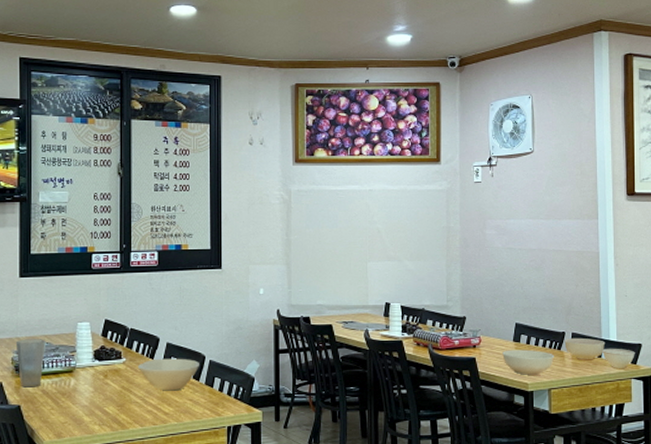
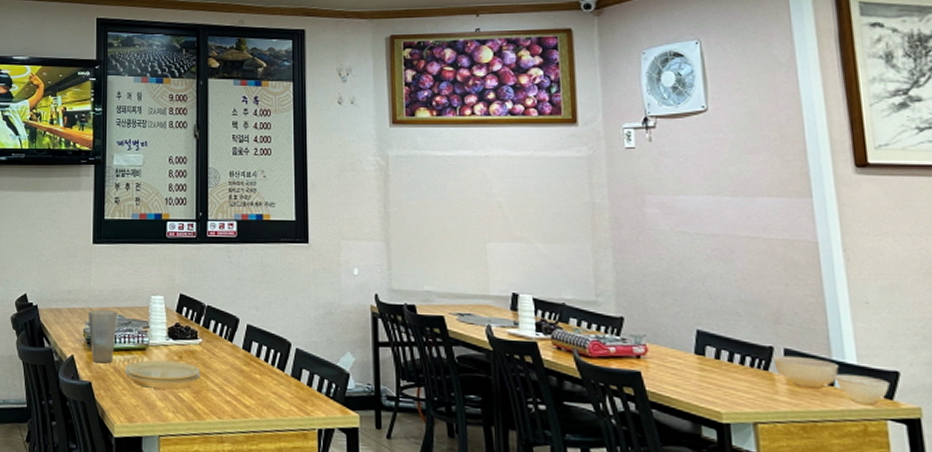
plate: none [53,380,124,406] -> present [125,360,200,390]
bowl: present [137,358,199,391] -> none [214,342,284,381]
bowl: present [502,349,555,375] -> none [680,364,760,402]

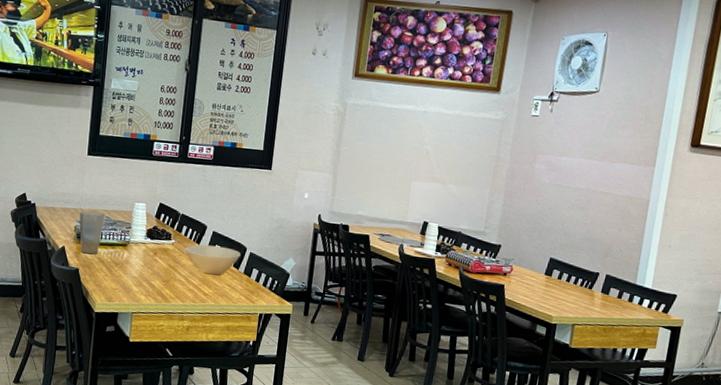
plate: present [125,360,200,390] -> none [108,254,171,278]
bowl: none [214,342,284,381] -> present [184,244,241,275]
bowl: present [773,355,839,389] -> none [596,279,638,304]
bowl: present [835,374,890,406] -> none [634,294,669,317]

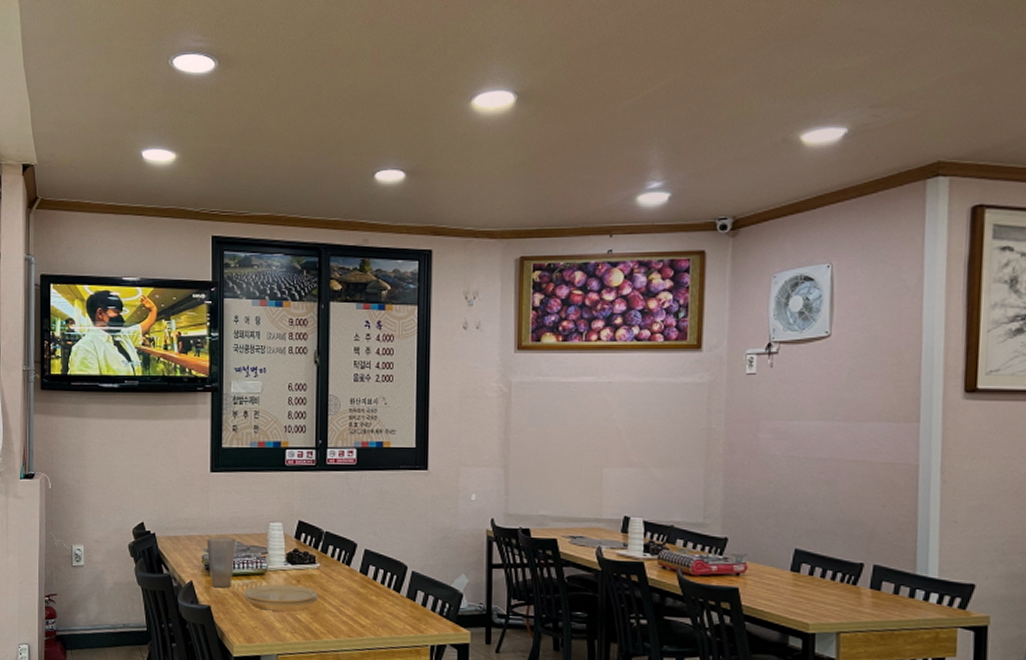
plate: none [108,254,171,278] -> present [244,584,318,612]
bowl: present [184,244,241,275] -> none [332,566,400,602]

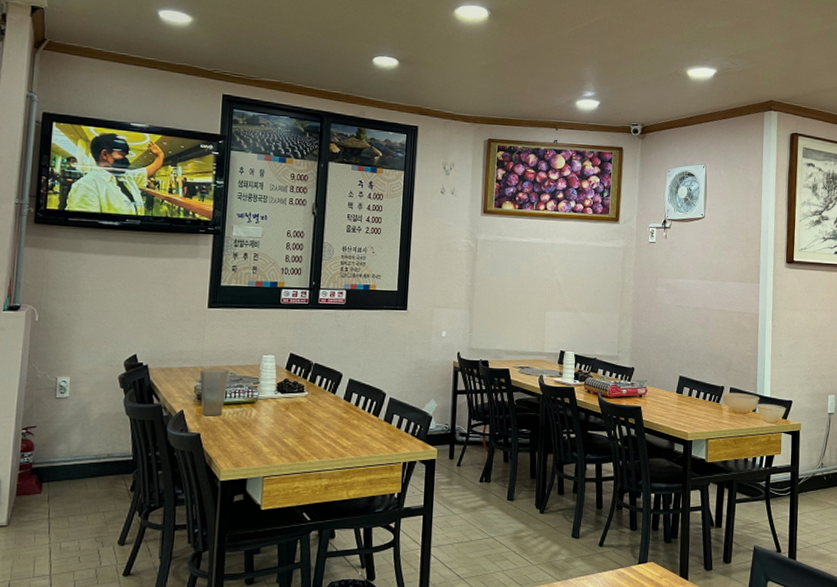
plate: present [244,584,318,612] -> none [234,411,305,436]
bowl: none [862,571,920,601] -> present [723,392,759,414]
bowl: none [916,587,965,615] -> present [757,403,786,424]

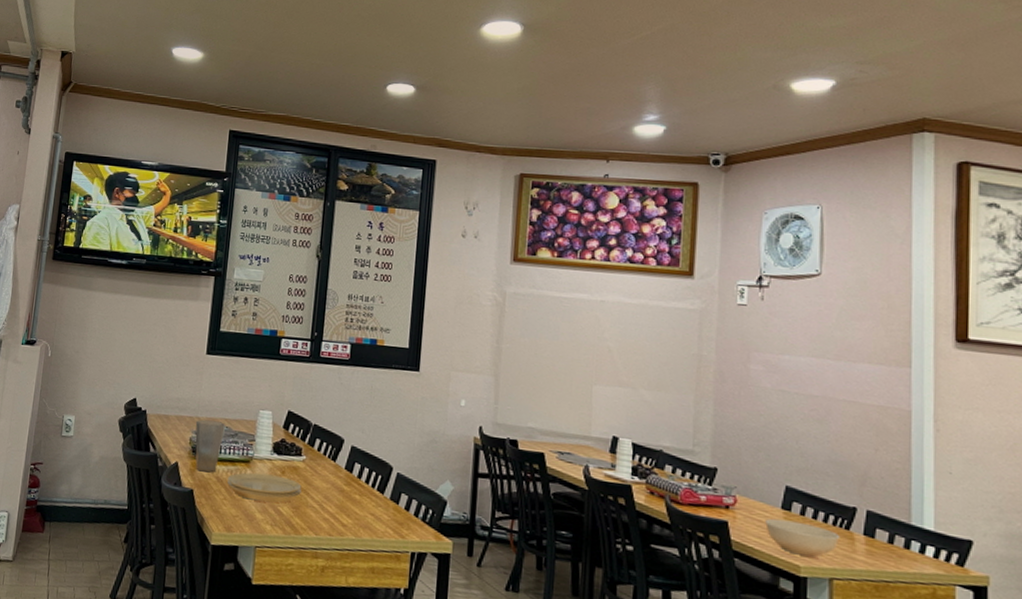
plate: none [234,411,305,436] -> present [227,472,302,503]
bowl: none [666,400,714,425] -> present [765,518,841,558]
bowl: present [723,392,759,414] -> none [855,516,916,551]
bowl: present [757,403,786,424] -> none [911,539,962,571]

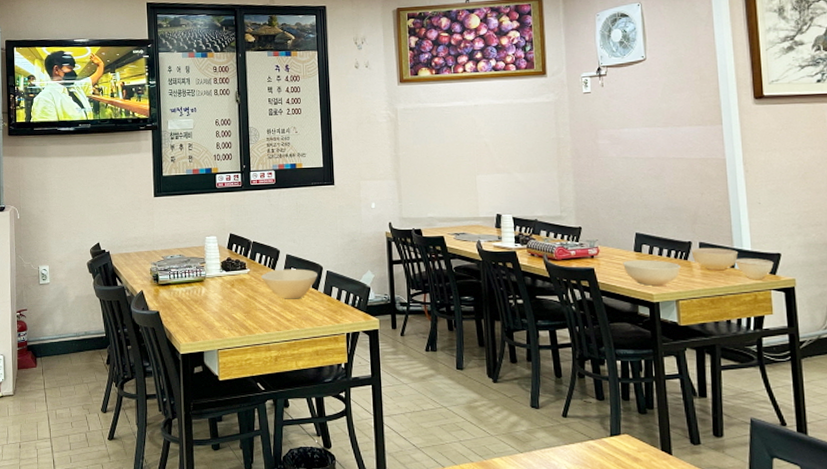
cup: present [195,419,226,473] -> none [153,251,180,295]
plate: present [227,472,302,503] -> none [187,288,250,312]
bowl: none [317,462,385,501] -> present [260,269,317,299]
bowl: none [855,516,916,551] -> present [691,247,738,271]
bowl: none [911,539,962,571] -> present [735,258,774,280]

